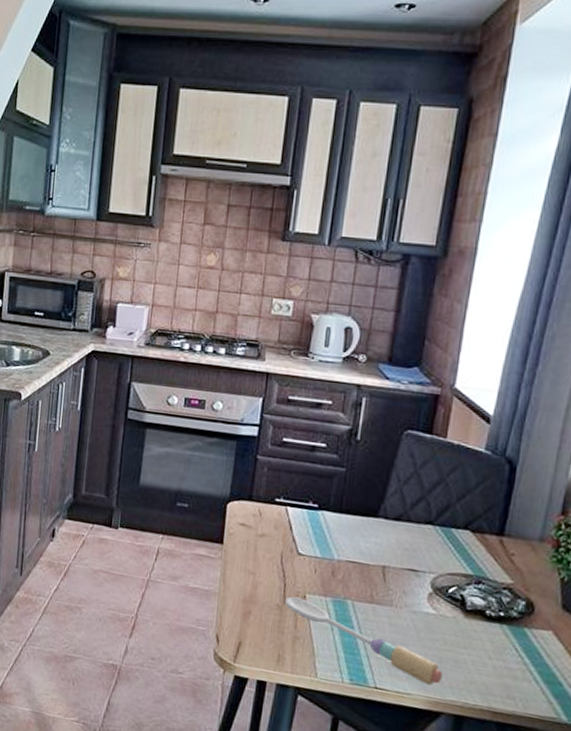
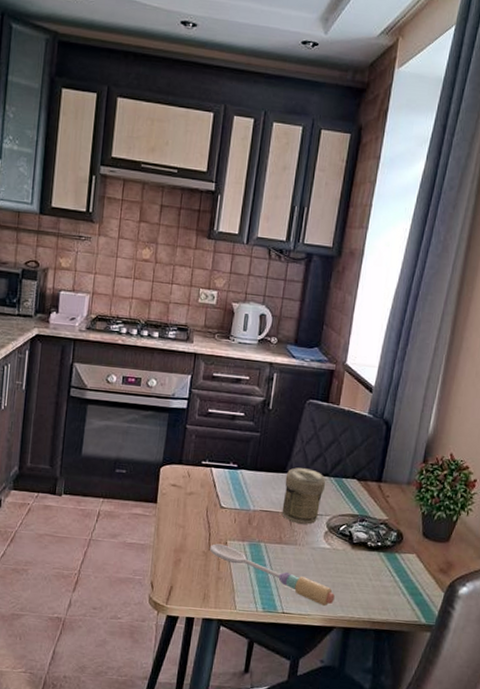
jar: none [373,512,429,583] -> present [281,467,325,525]

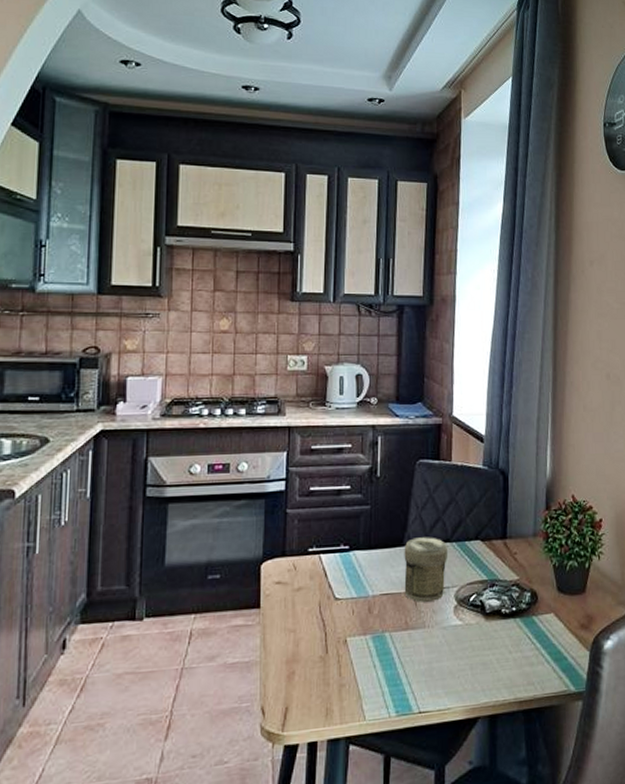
spoon: present [209,544,335,606] -> none [326,643,474,694]

